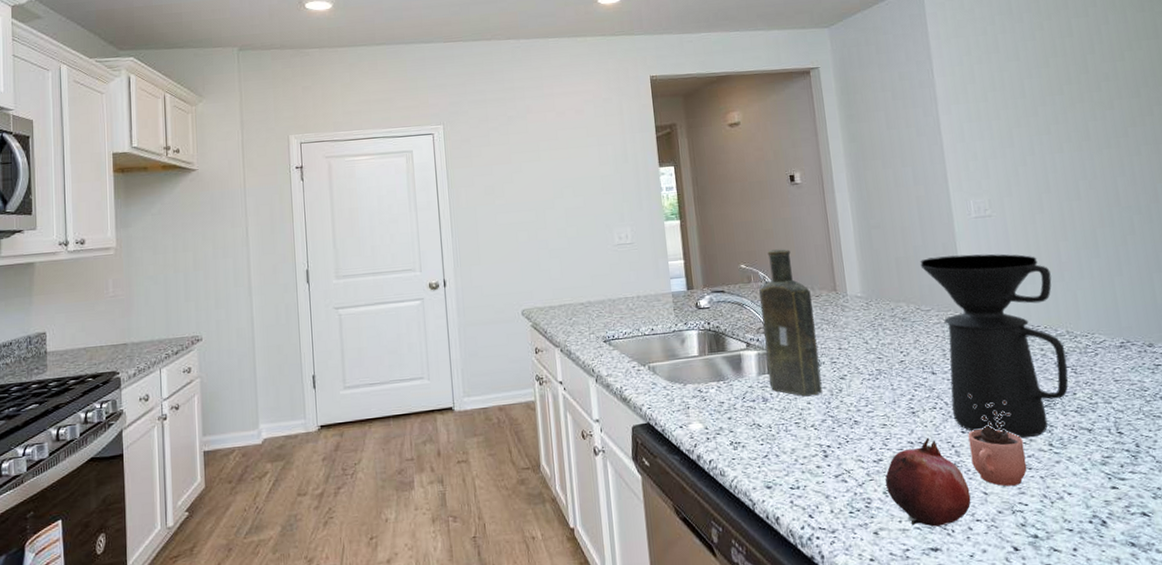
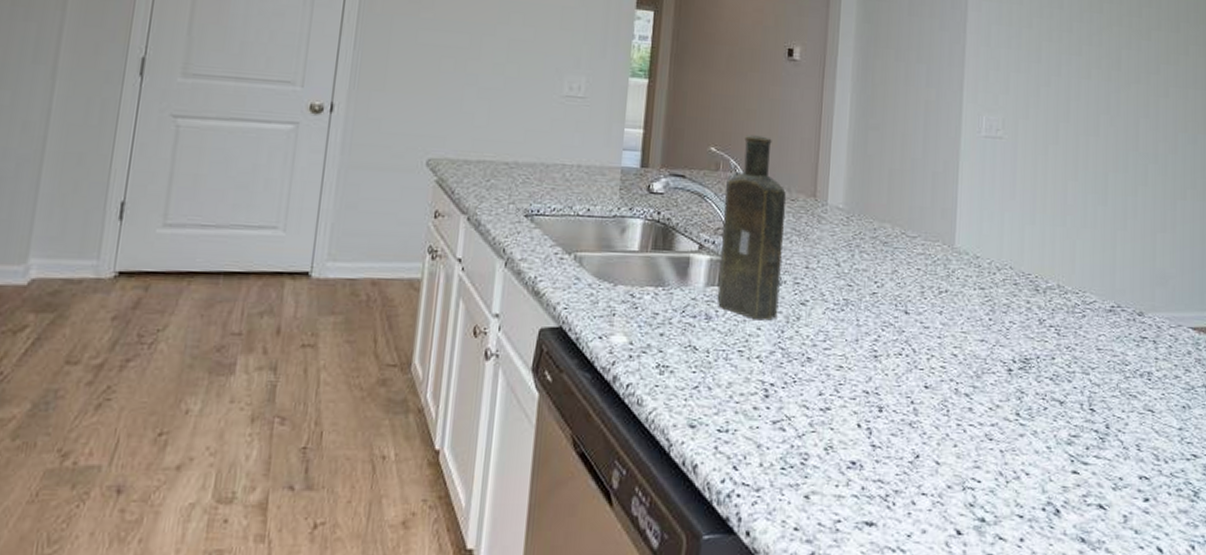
fruit: present [885,437,971,527] -> none [828,388,921,496]
coffee maker: present [920,254,1069,439] -> none [915,175,1053,403]
cocoa: present [968,394,1027,487] -> none [929,343,989,457]

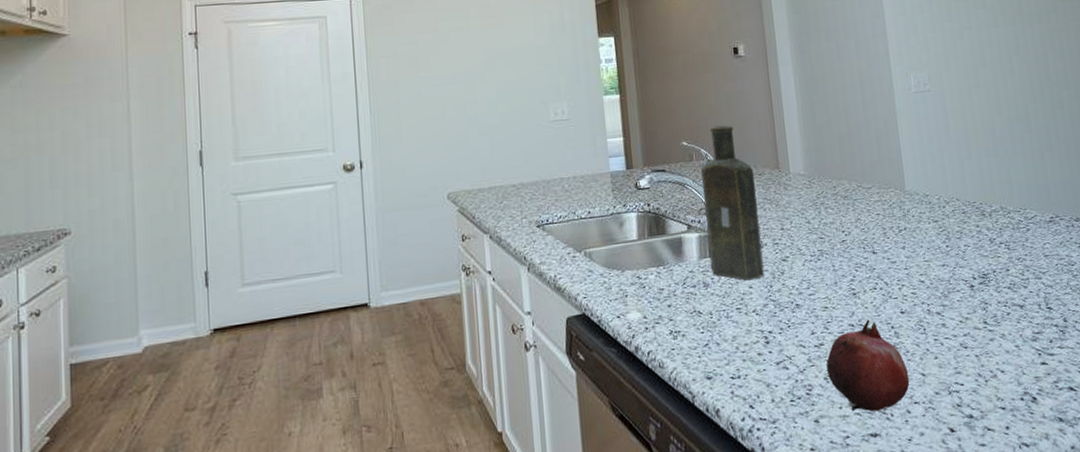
fruit: none [828,388,921,496] -> present [826,319,910,412]

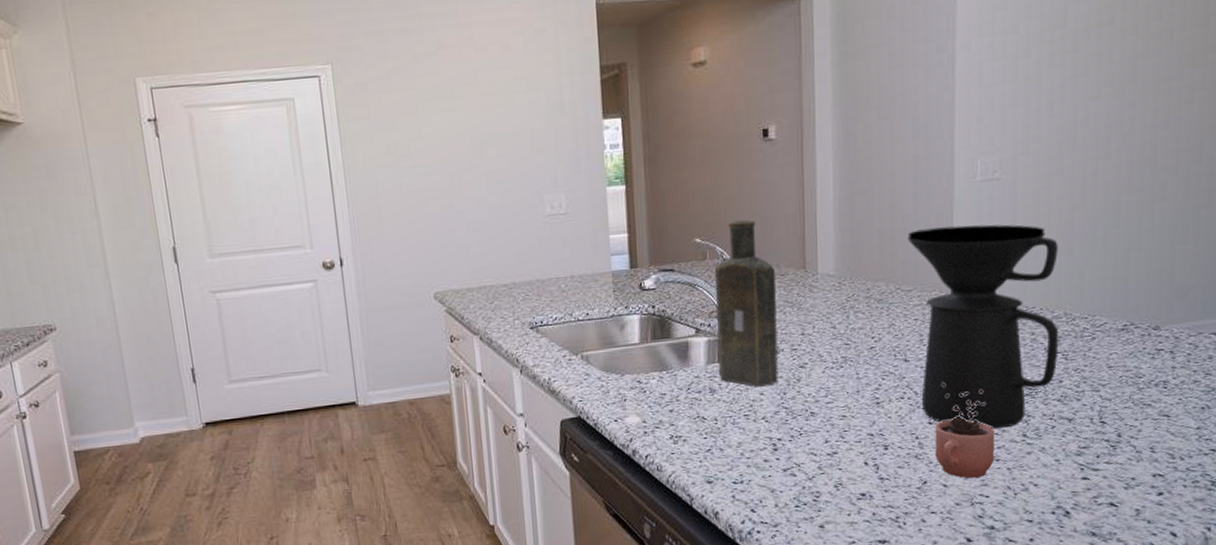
fruit: present [826,319,910,412] -> none [837,429,928,520]
coffee maker: none [861,129,1002,317] -> present [907,224,1059,429]
cocoa: none [907,273,963,367] -> present [935,383,995,479]

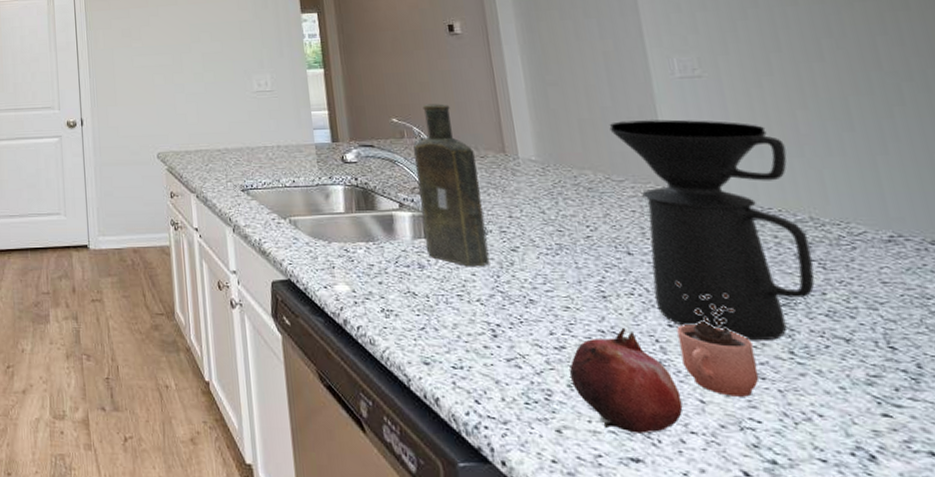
fruit: none [837,429,928,520] -> present [569,327,683,434]

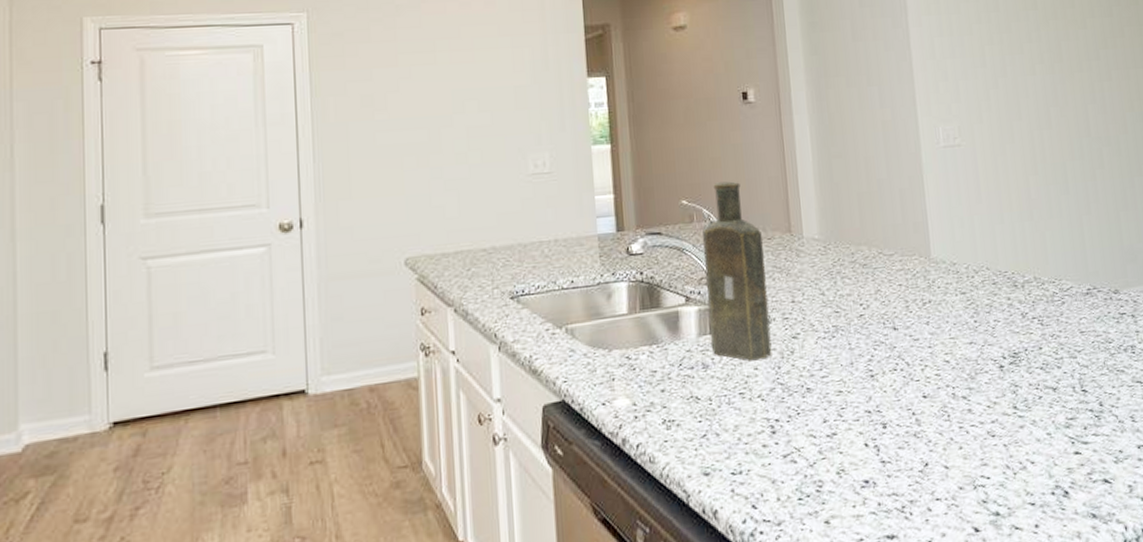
fruit: present [569,327,683,434] -> none [838,404,931,511]
coffee maker: present [609,119,815,341] -> none [884,189,1035,402]
cocoa: present [676,282,759,397] -> none [930,352,990,458]

